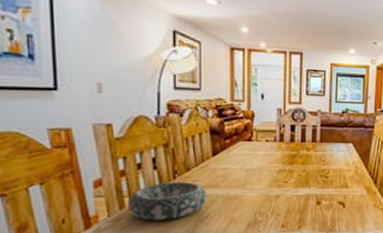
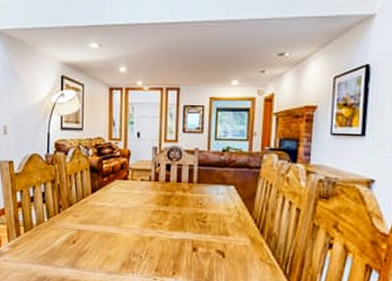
decorative bowl: present [127,182,207,220] -> none [22,215,86,251]

